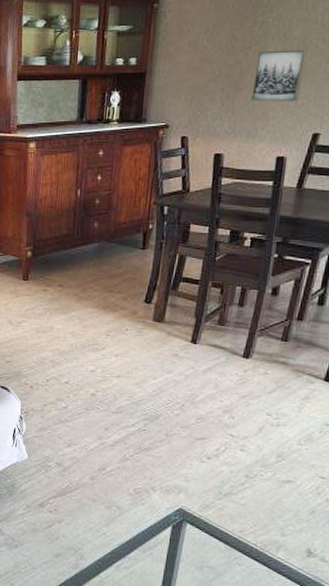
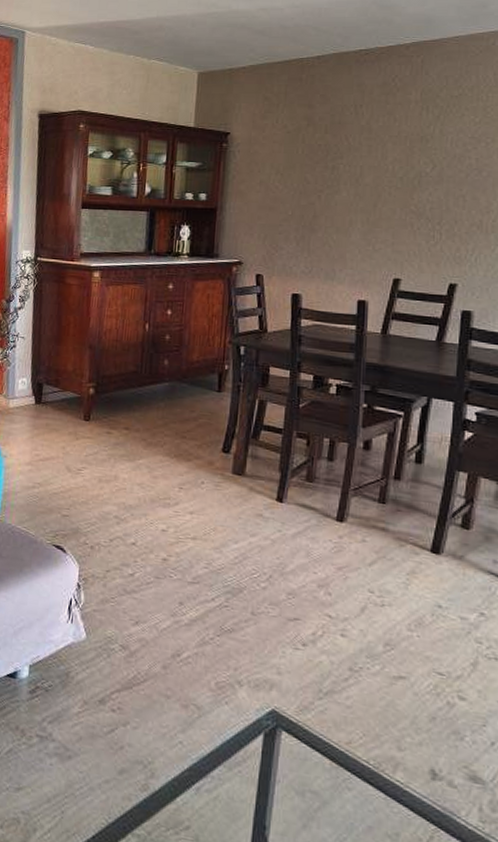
wall art: present [251,49,308,102] -> none [327,195,381,245]

